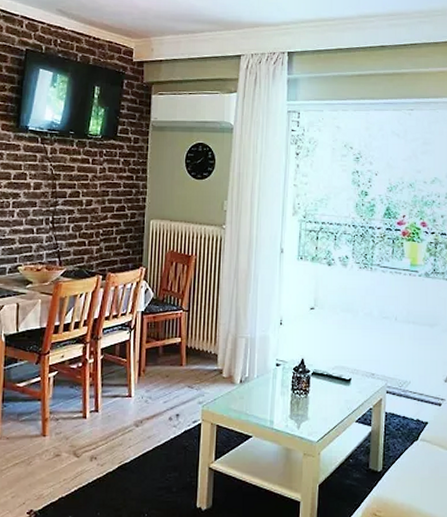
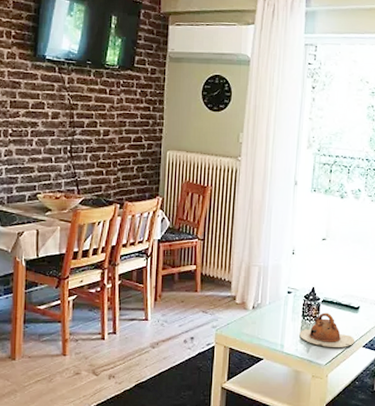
teapot: none [289,386,347,422] -> present [299,312,354,347]

